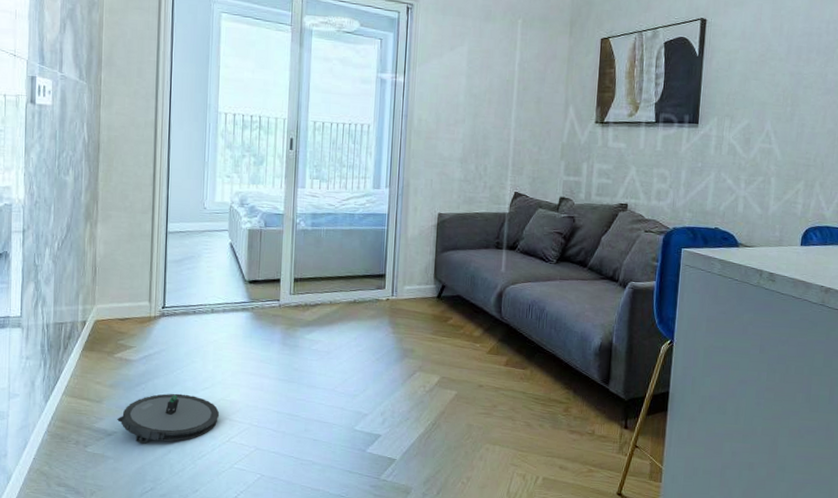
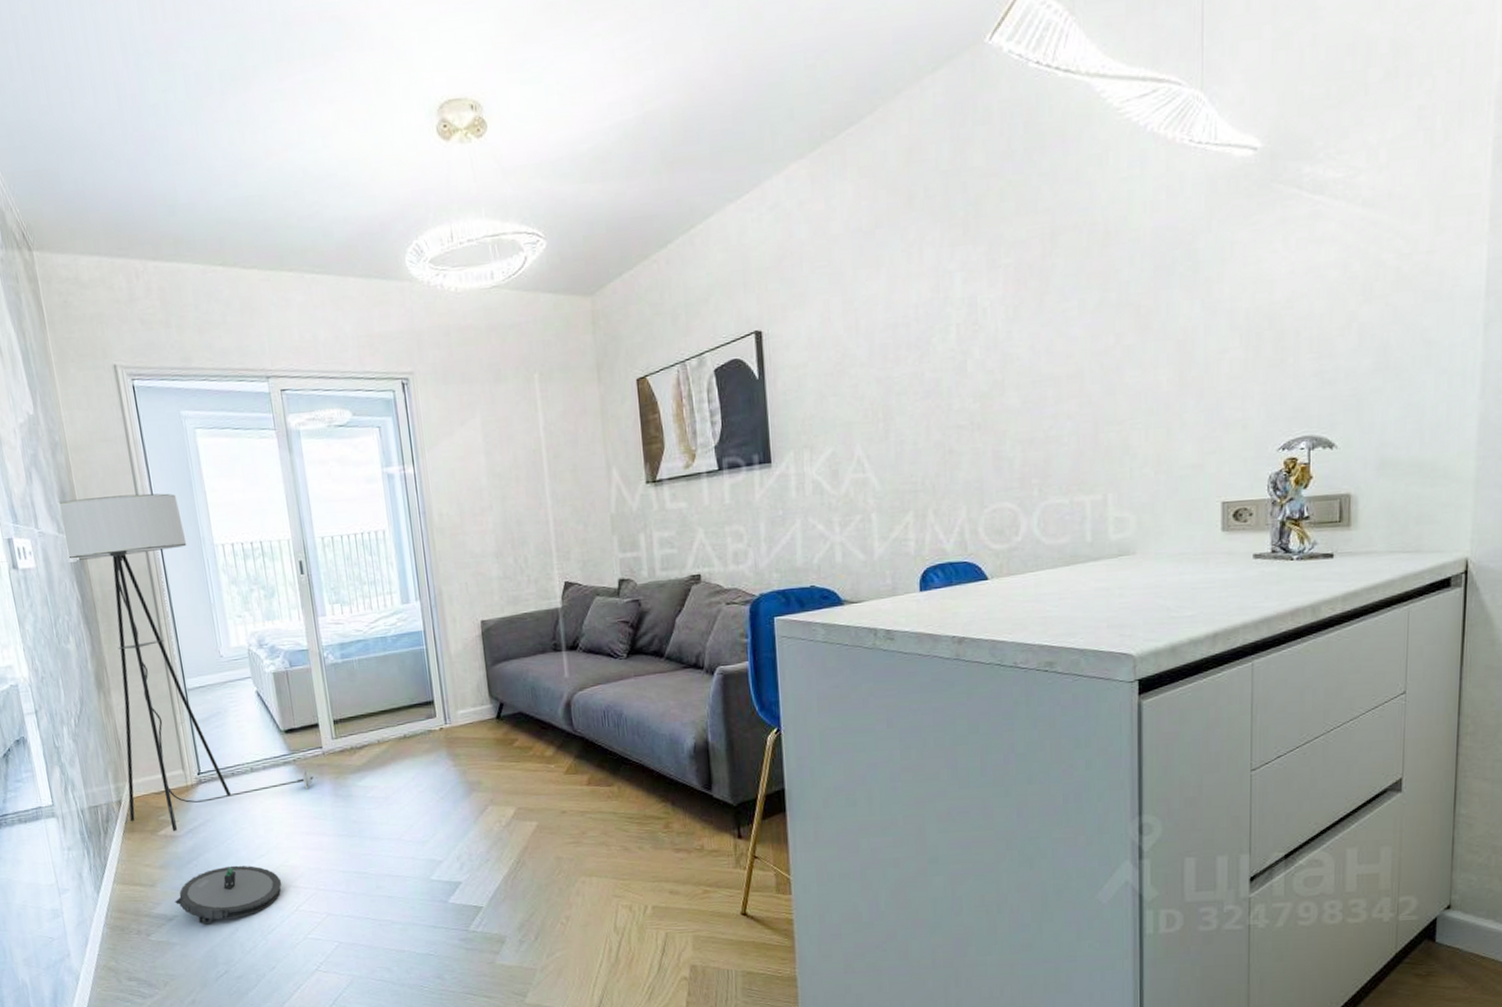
floor lamp: none [85,52,270,356] -> present [60,493,318,832]

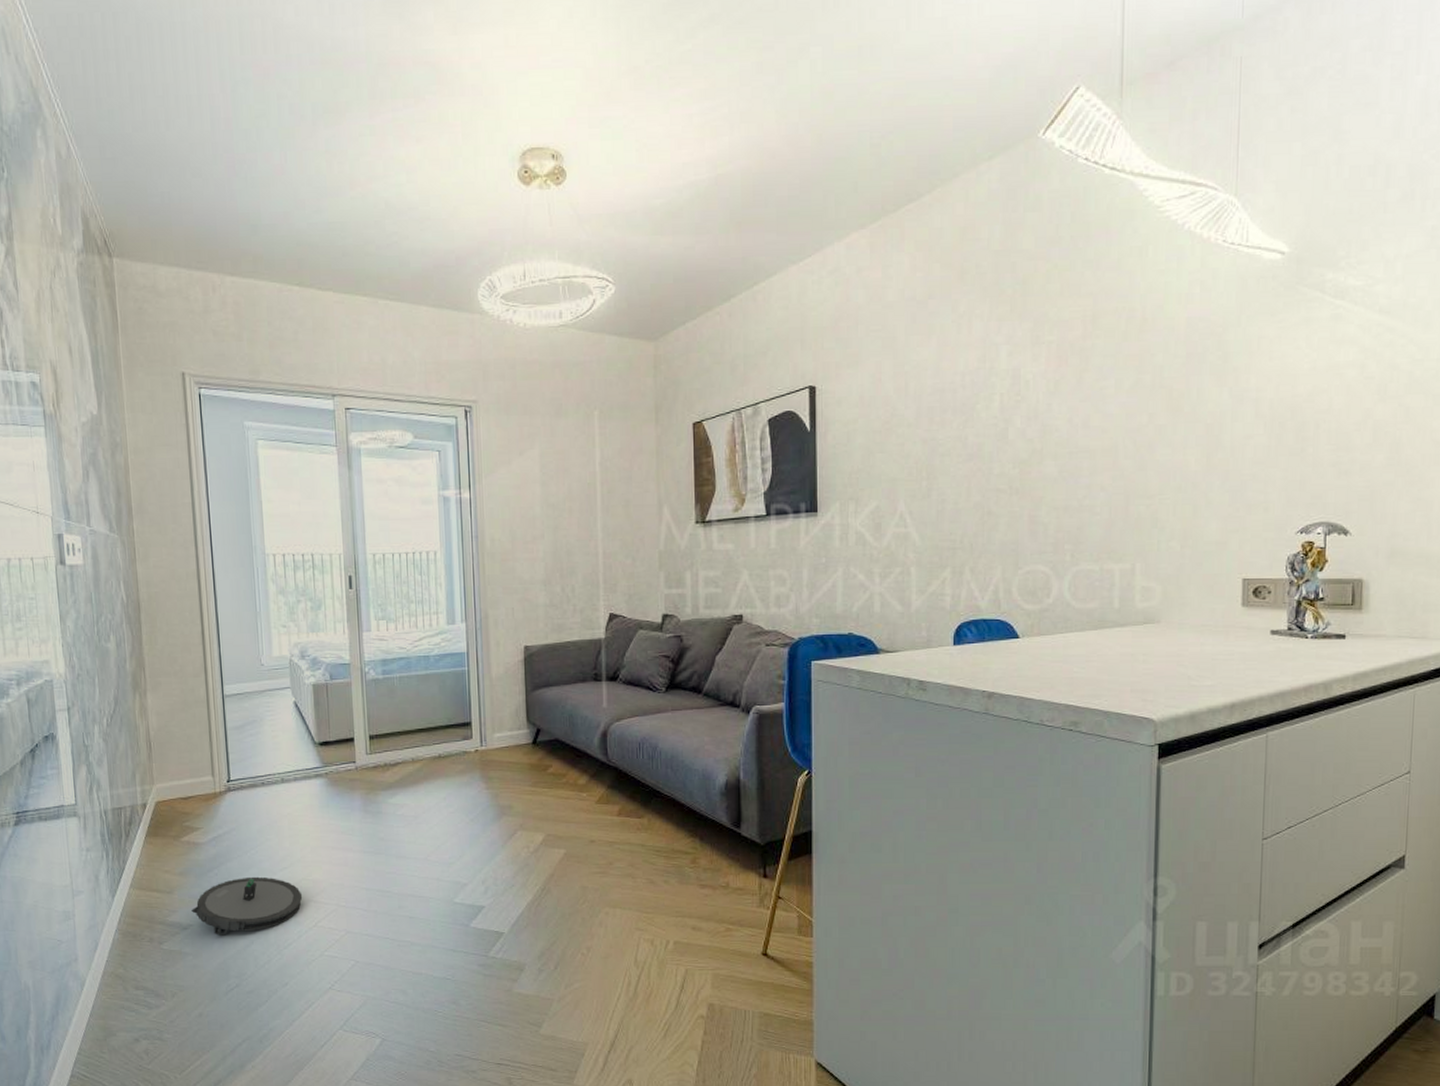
floor lamp: present [60,493,318,832] -> none [114,499,348,839]

